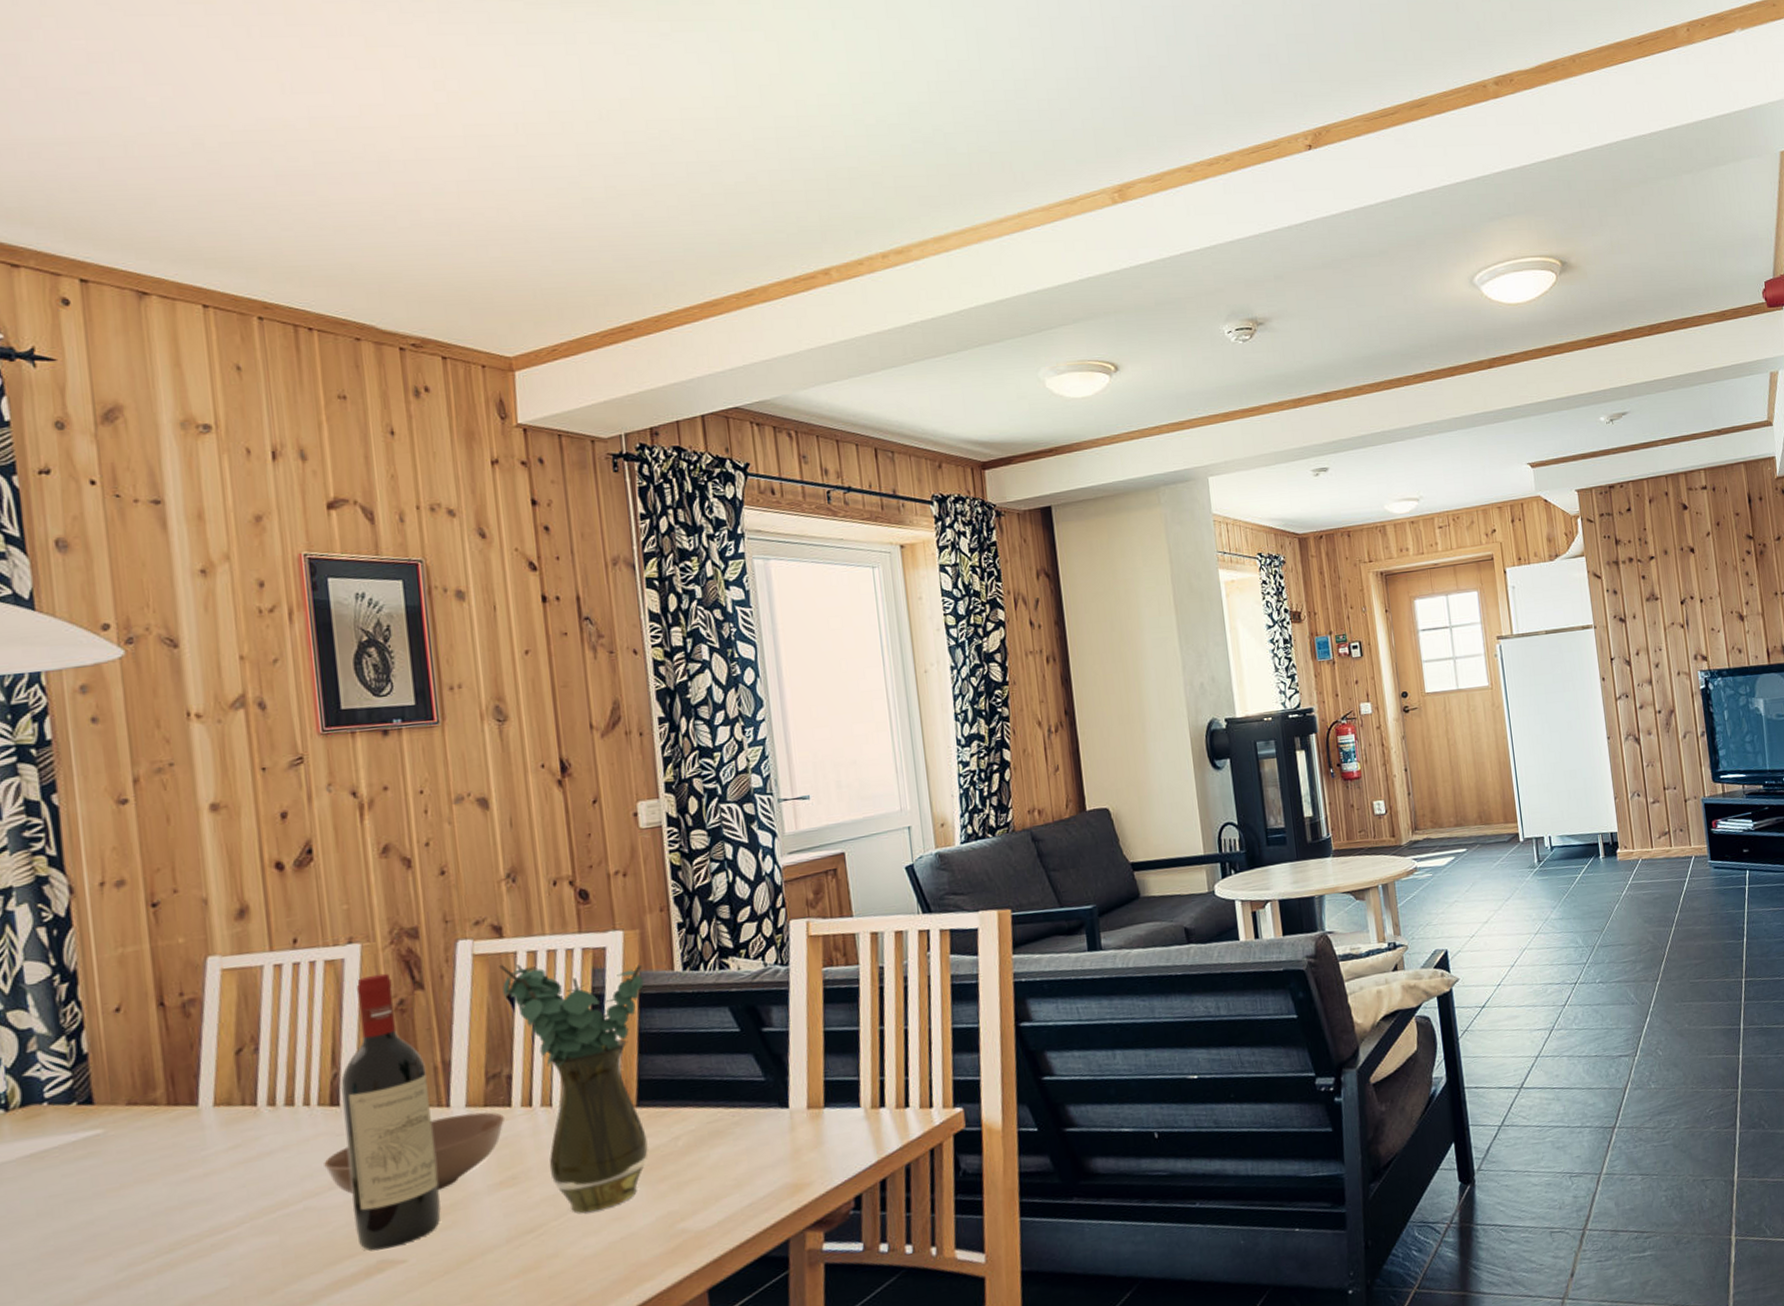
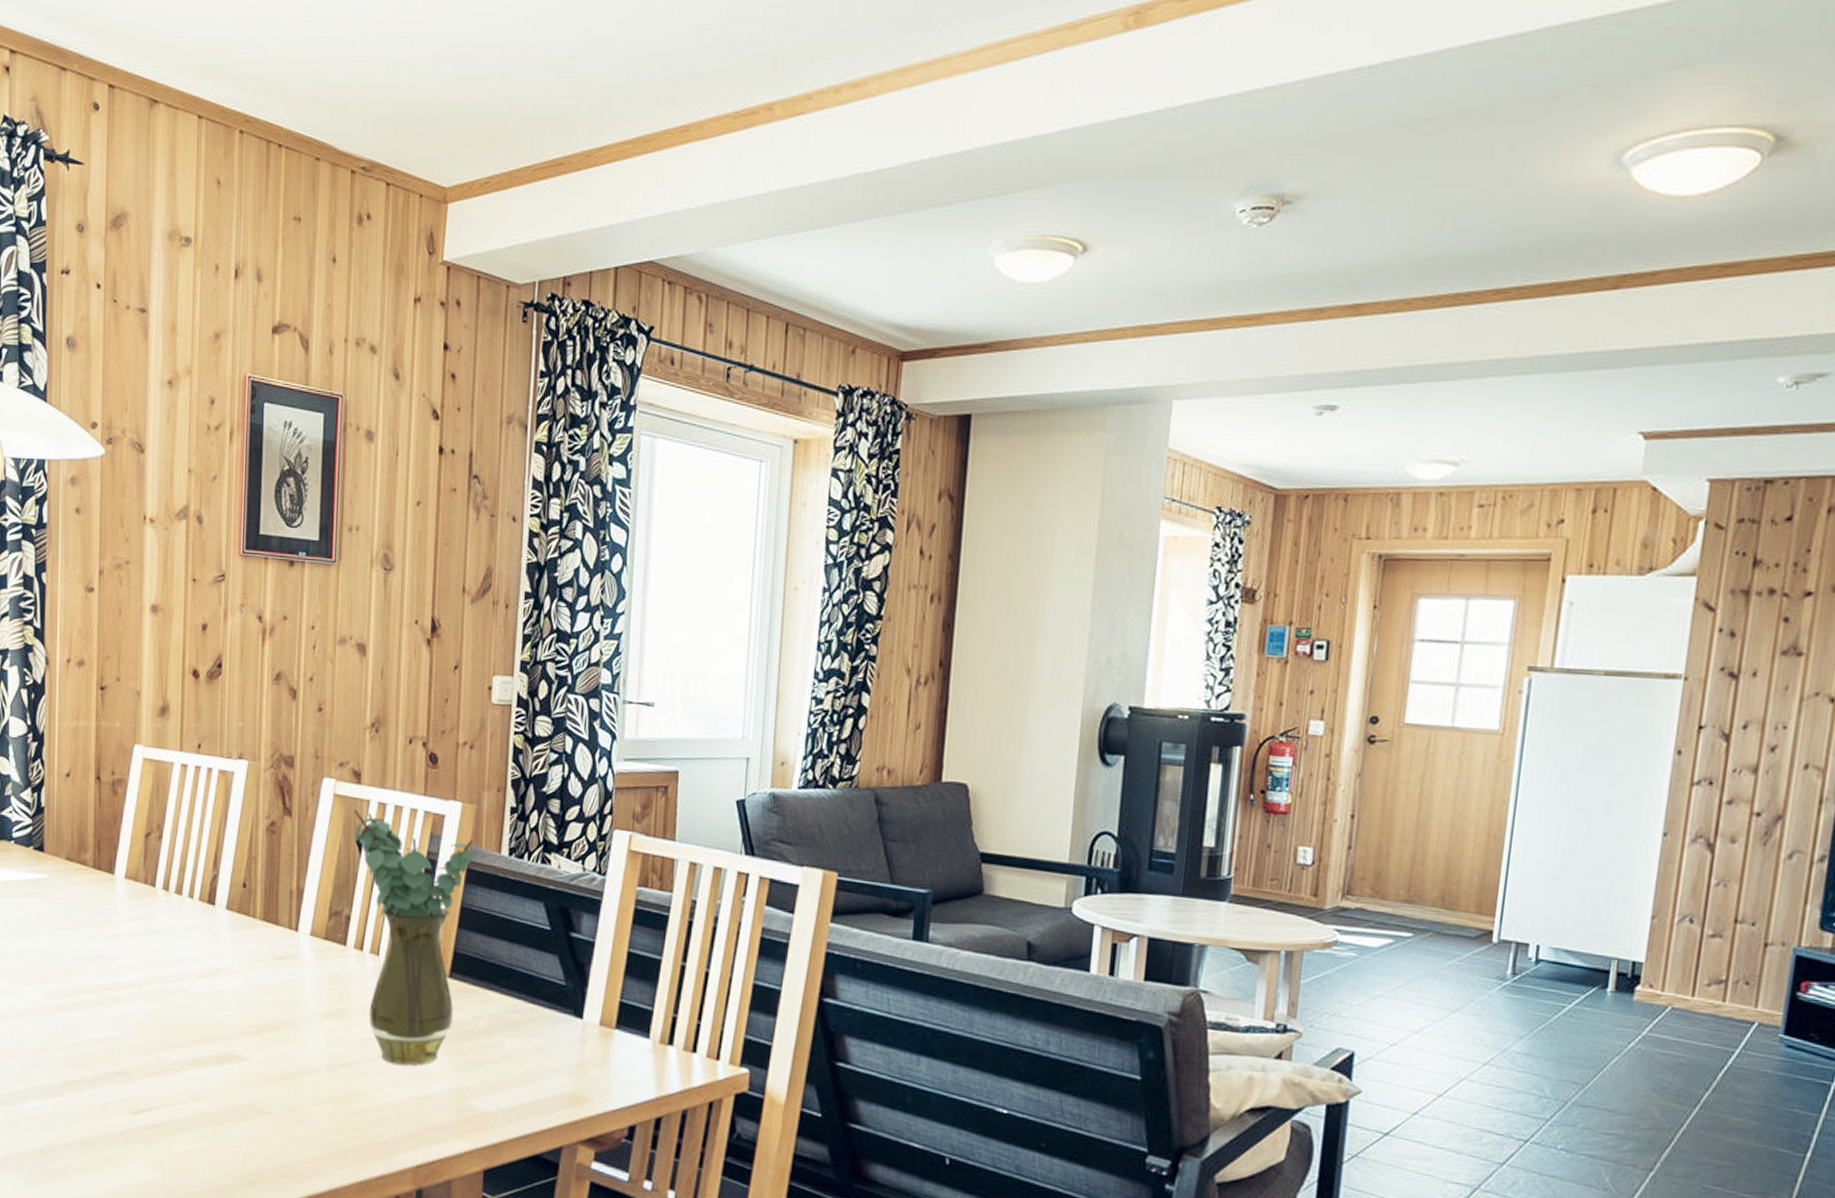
bowl: present [324,1112,506,1194] -> none [197,939,340,1005]
wine bottle: present [340,973,441,1251] -> none [214,792,284,1045]

